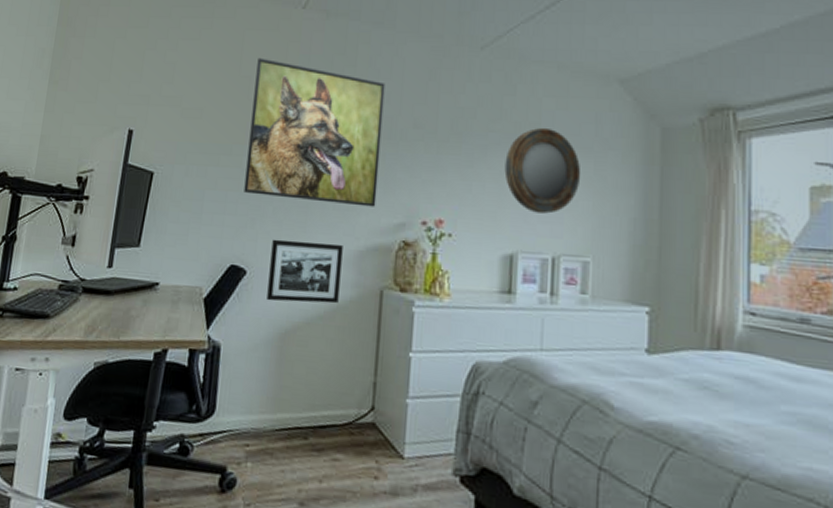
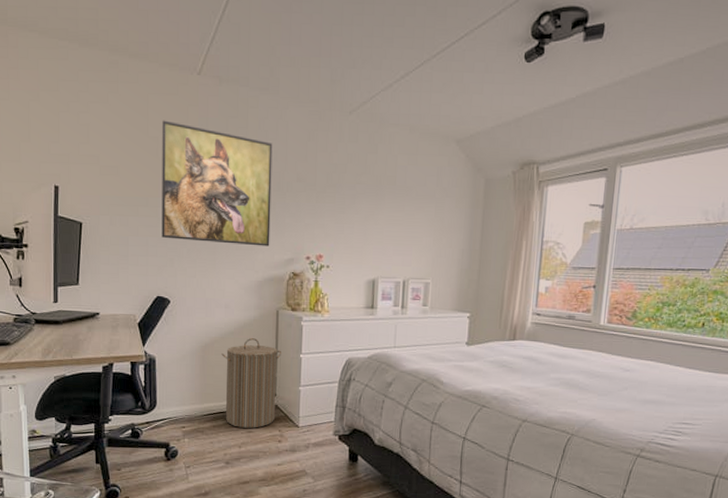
picture frame: present [266,239,343,304] -> none [189,274,246,323]
laundry hamper: none [303,326,384,455] -> present [221,338,281,428]
home mirror: present [504,127,581,214] -> none [368,179,426,248]

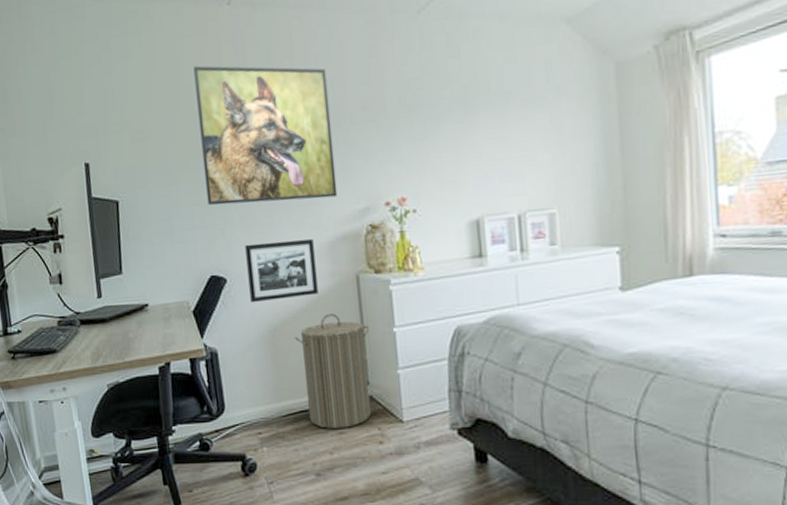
picture frame: none [189,274,246,323] -> present [245,239,318,303]

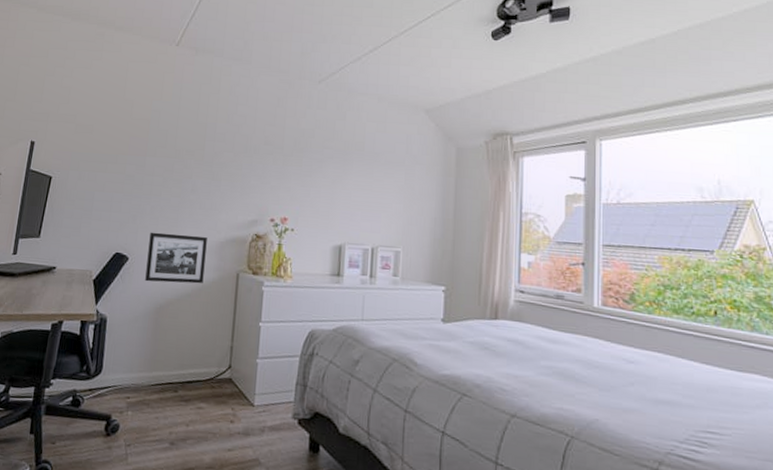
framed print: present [193,65,338,206] -> none [127,84,243,207]
laundry hamper: present [295,314,372,429] -> none [174,302,239,404]

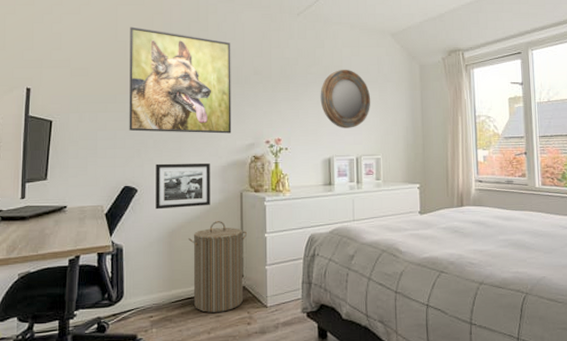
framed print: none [127,84,243,207] -> present [129,26,232,134]
laundry hamper: none [174,302,239,404] -> present [188,221,247,313]
home mirror: none [336,146,395,214] -> present [320,69,371,128]

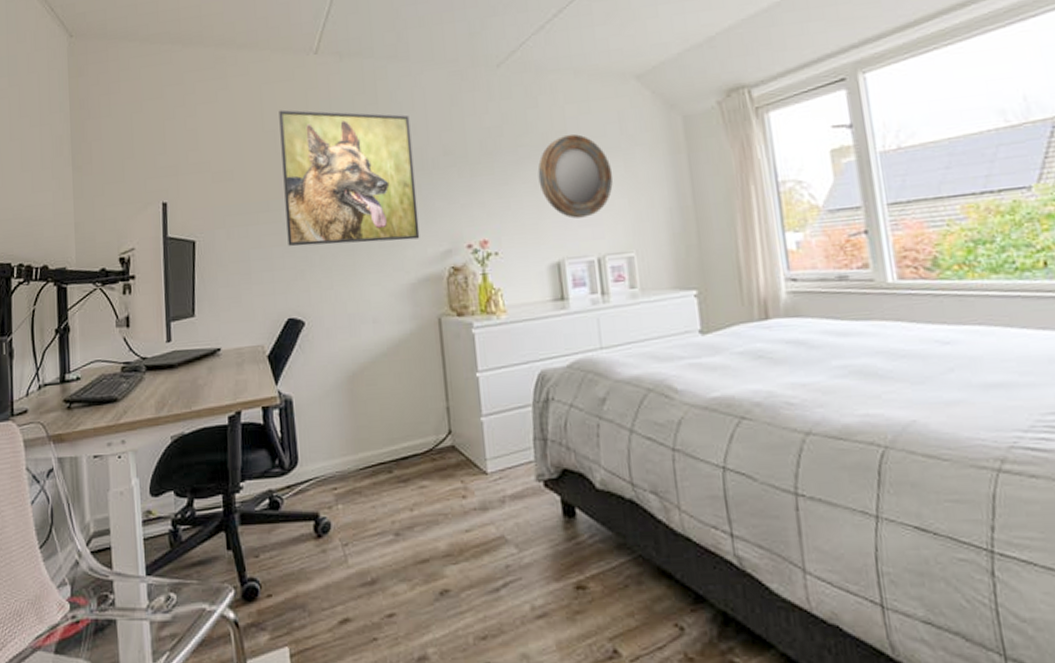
picture frame: present [155,163,210,210] -> none [325,281,400,347]
laundry hamper: present [188,221,247,313] -> none [374,358,455,482]

